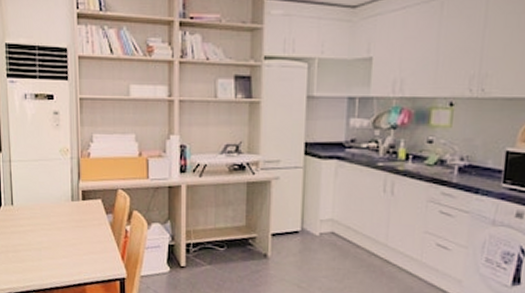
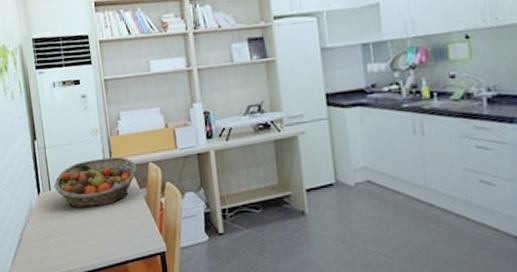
fruit basket: none [16,179,106,227] -> present [54,156,138,208]

